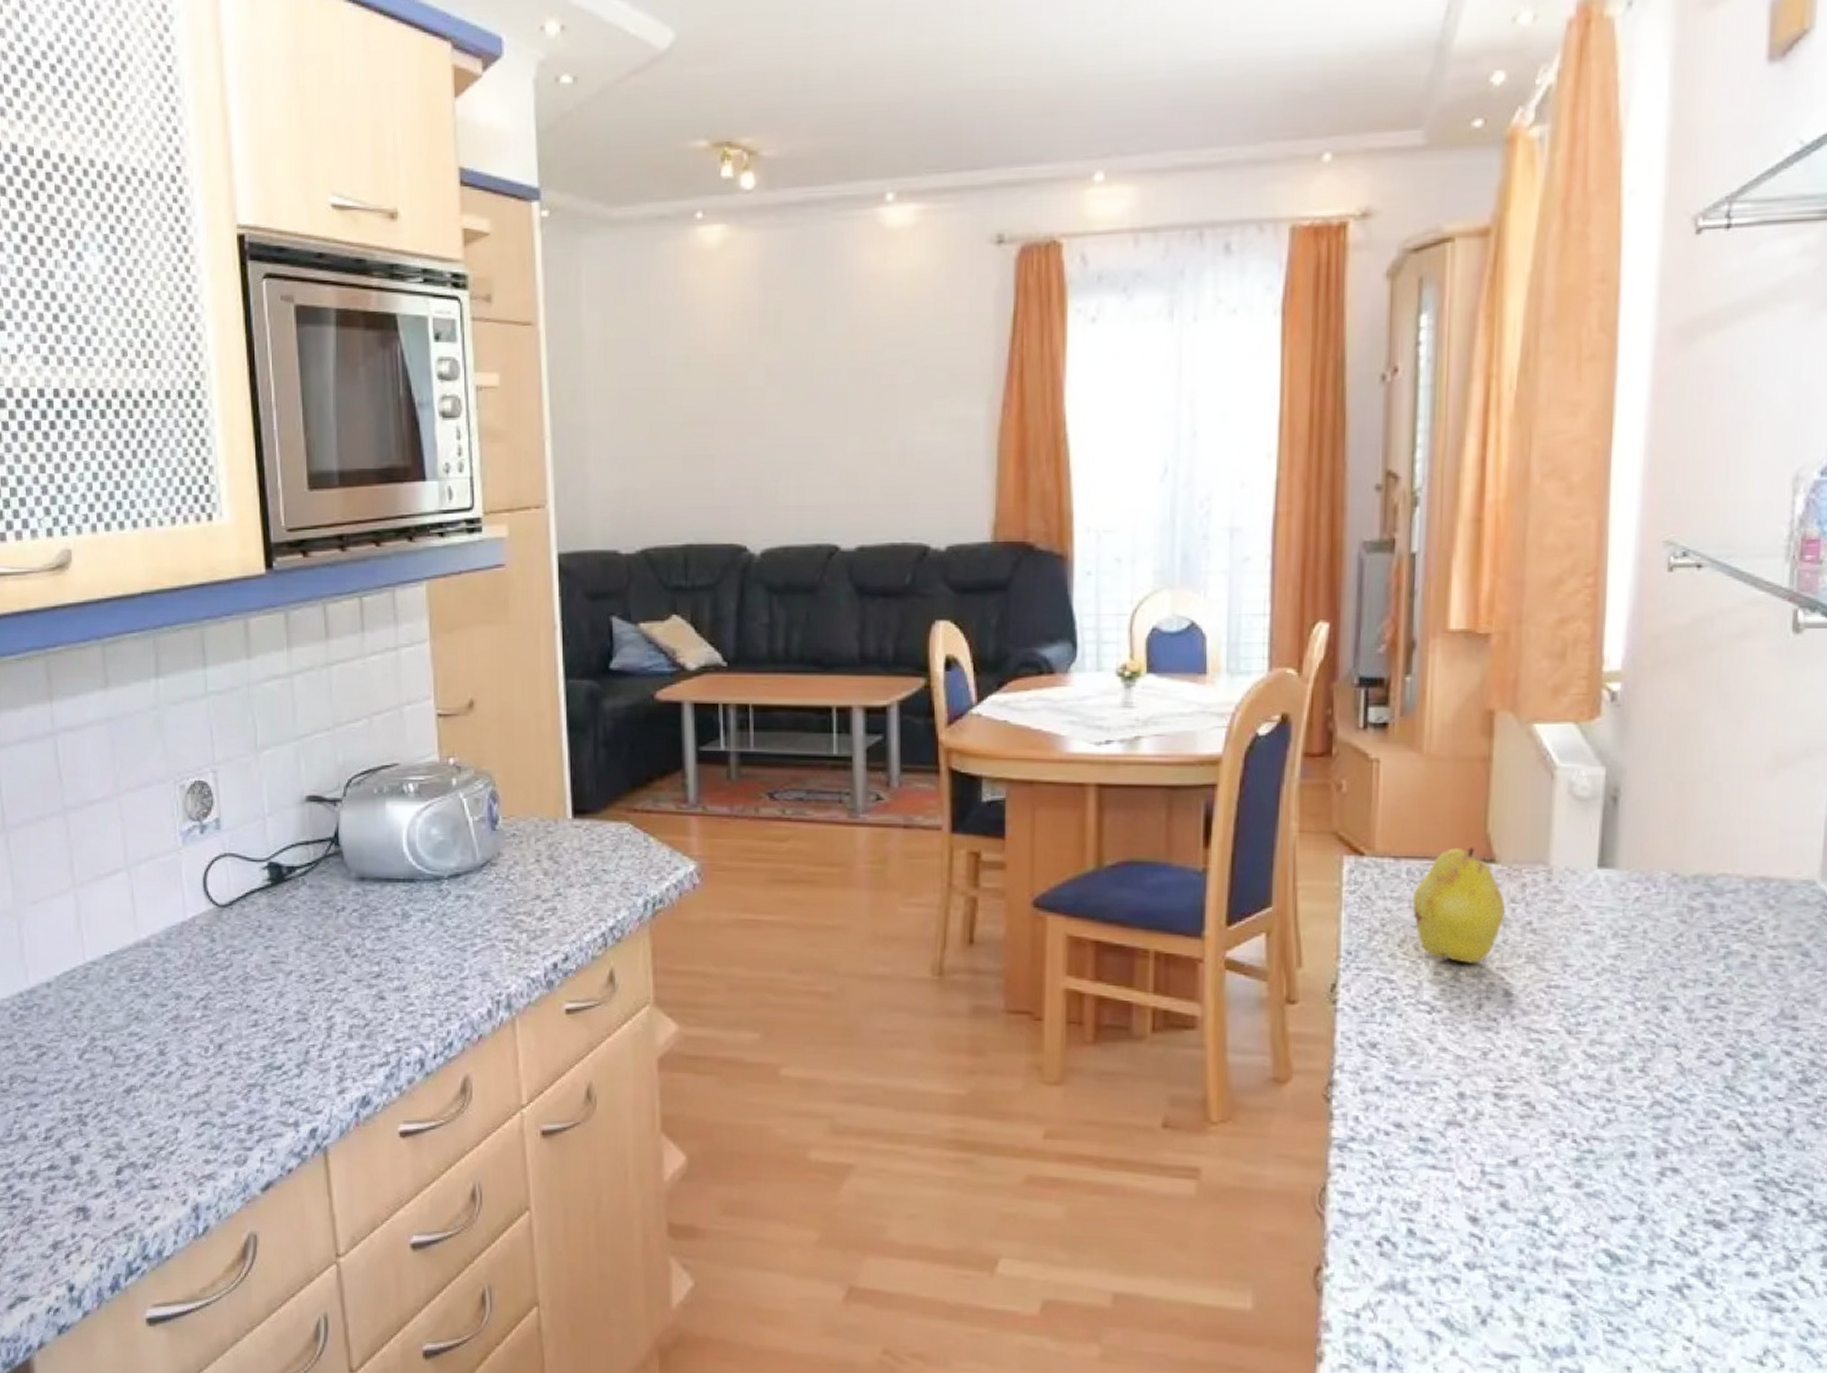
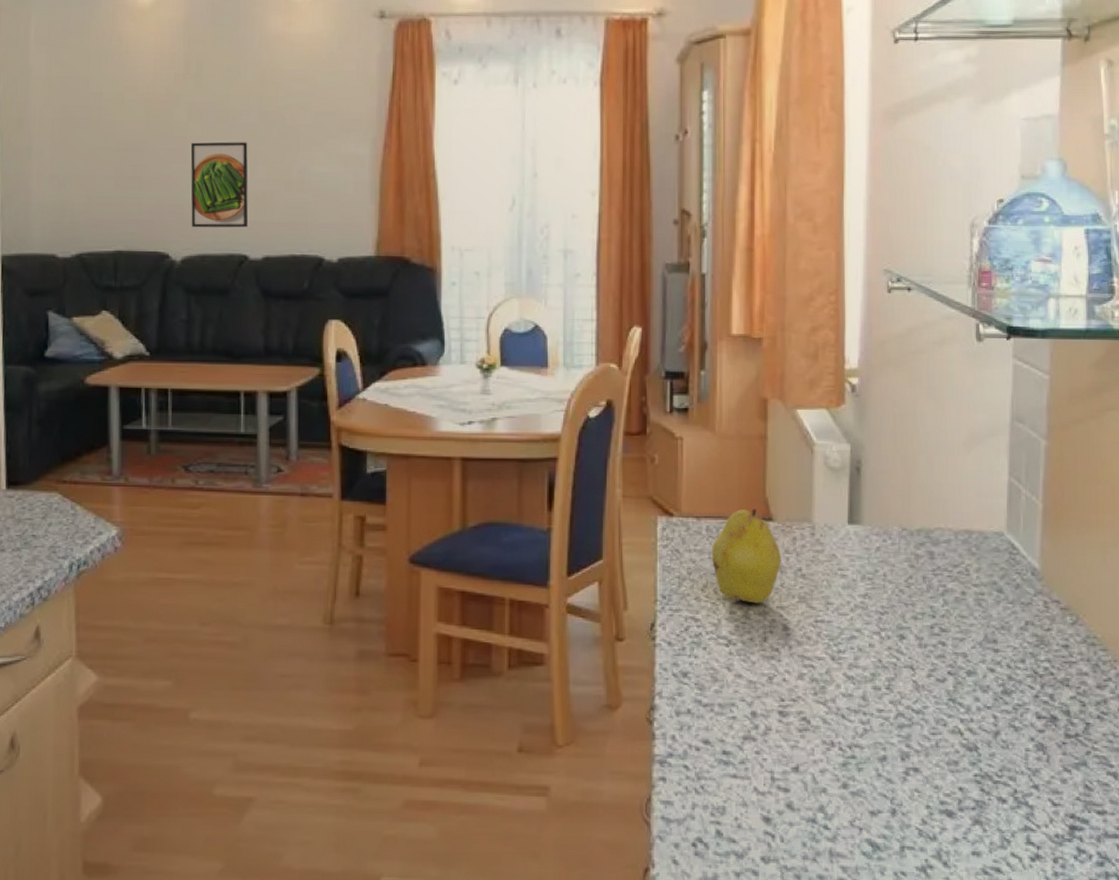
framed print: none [769,408,839,515] -> present [190,142,249,228]

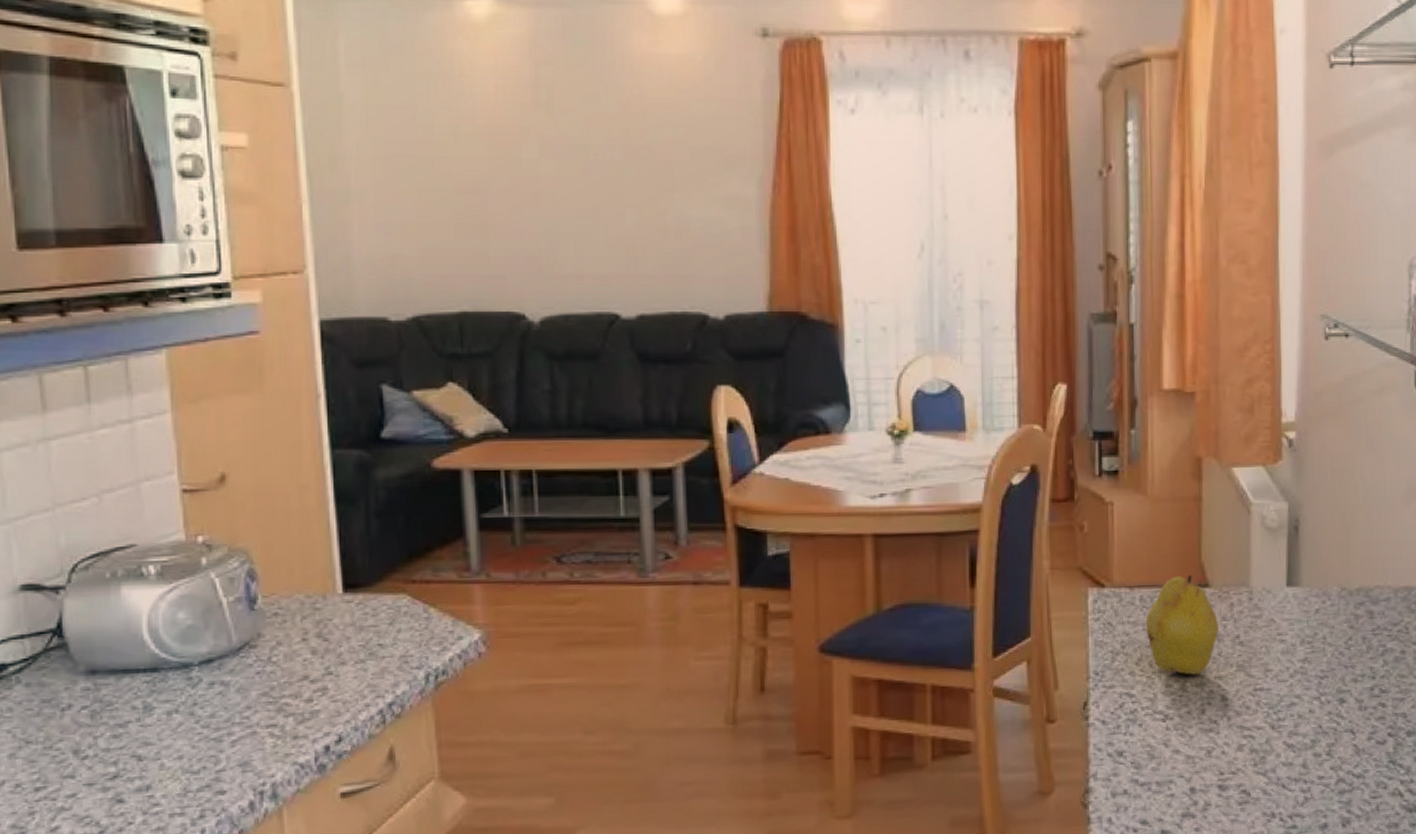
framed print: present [190,142,249,228] -> none [544,182,618,283]

